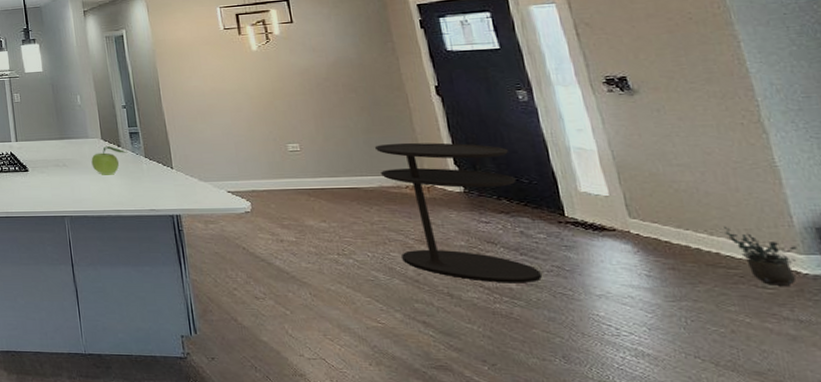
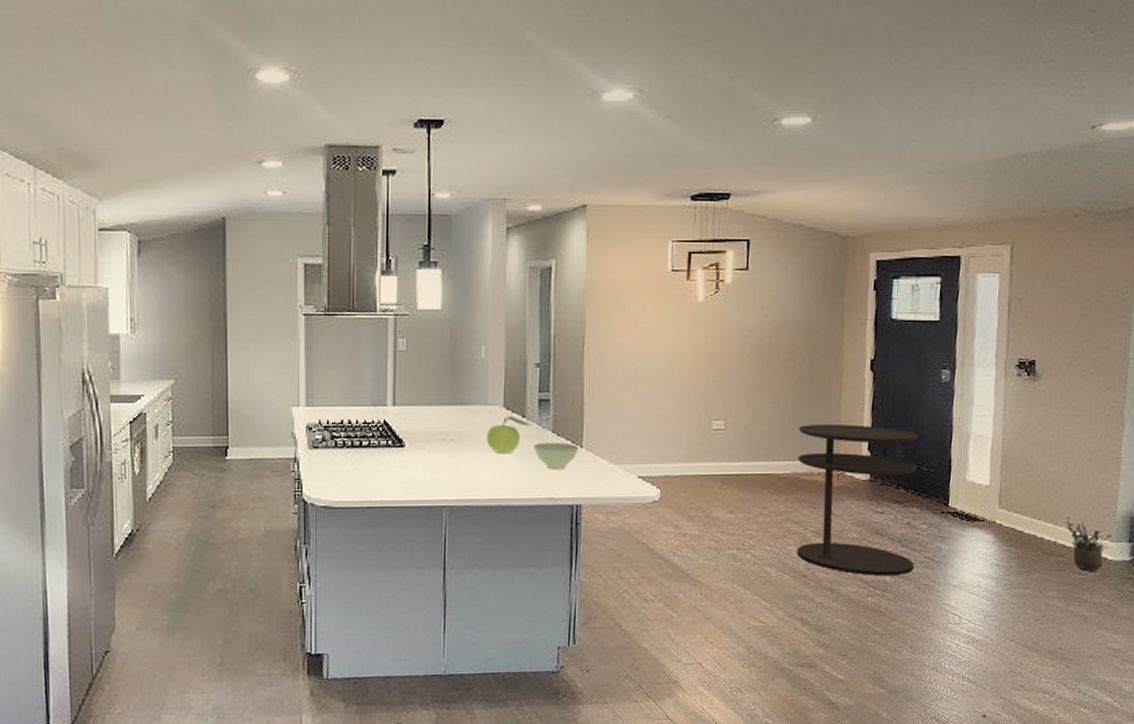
bowl: none [130,165,171,187] -> present [533,442,579,470]

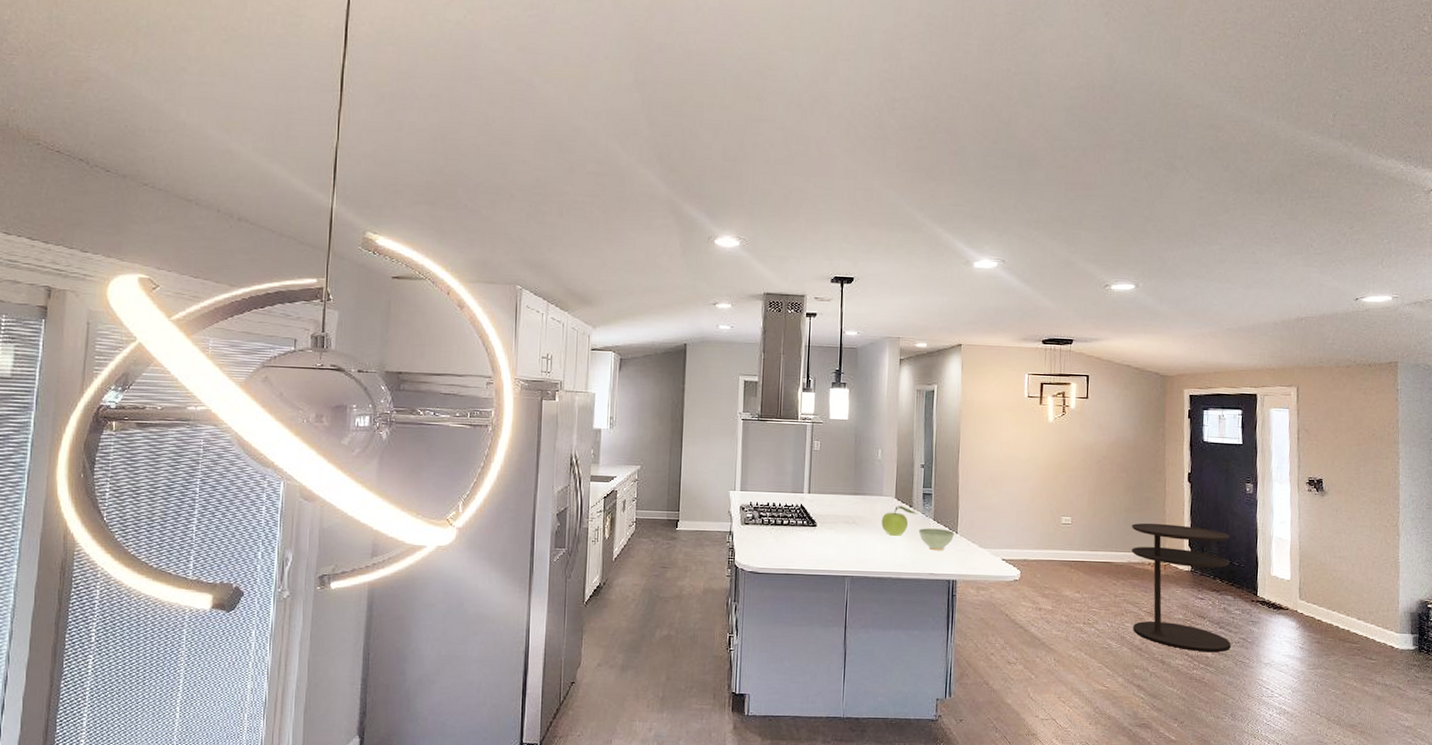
potted plant: present [1066,515,1112,572] -> none [1357,608,1396,658]

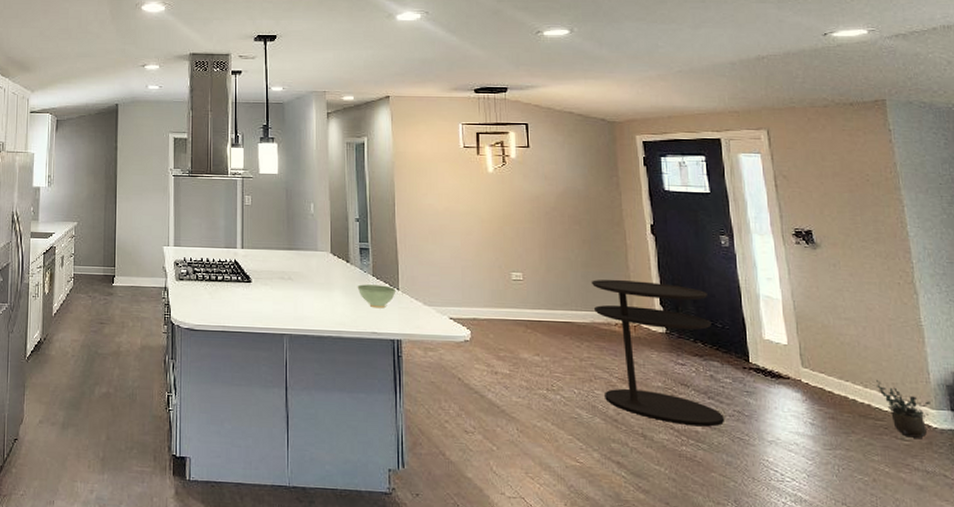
fruit: present [881,506,918,536] -> none [318,261,355,293]
potted plant: none [1357,608,1396,658] -> present [876,379,930,439]

